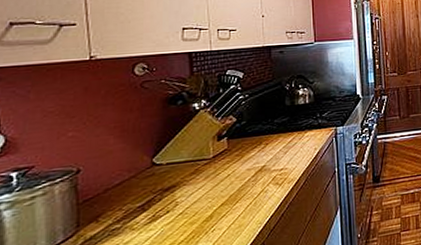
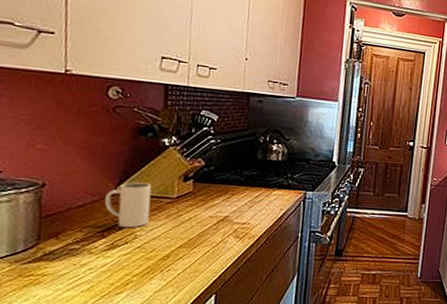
mug: none [141,149,188,198] -> present [104,182,152,228]

